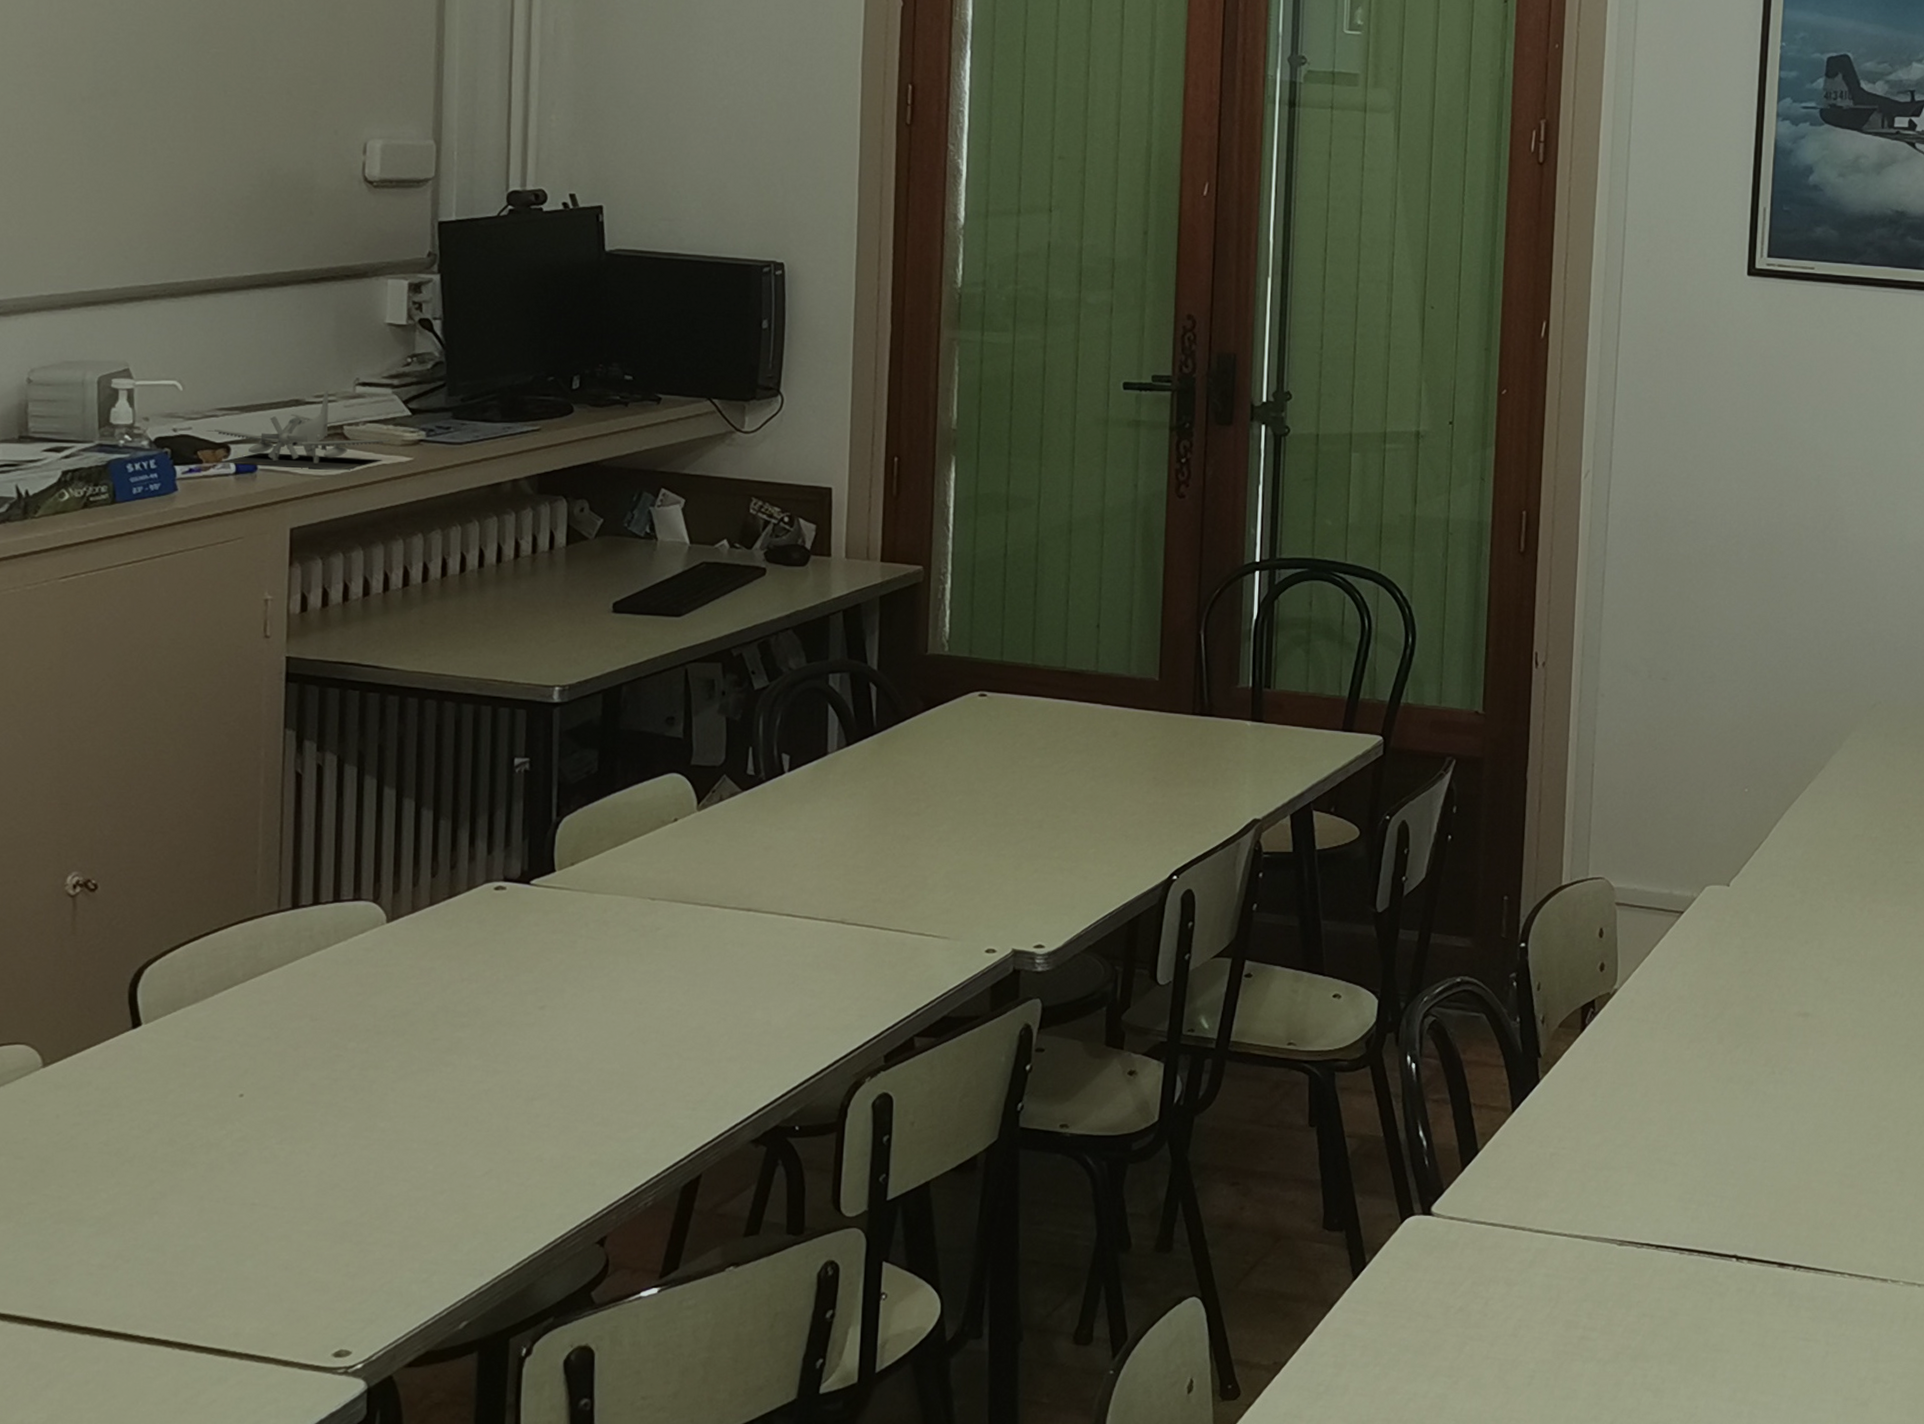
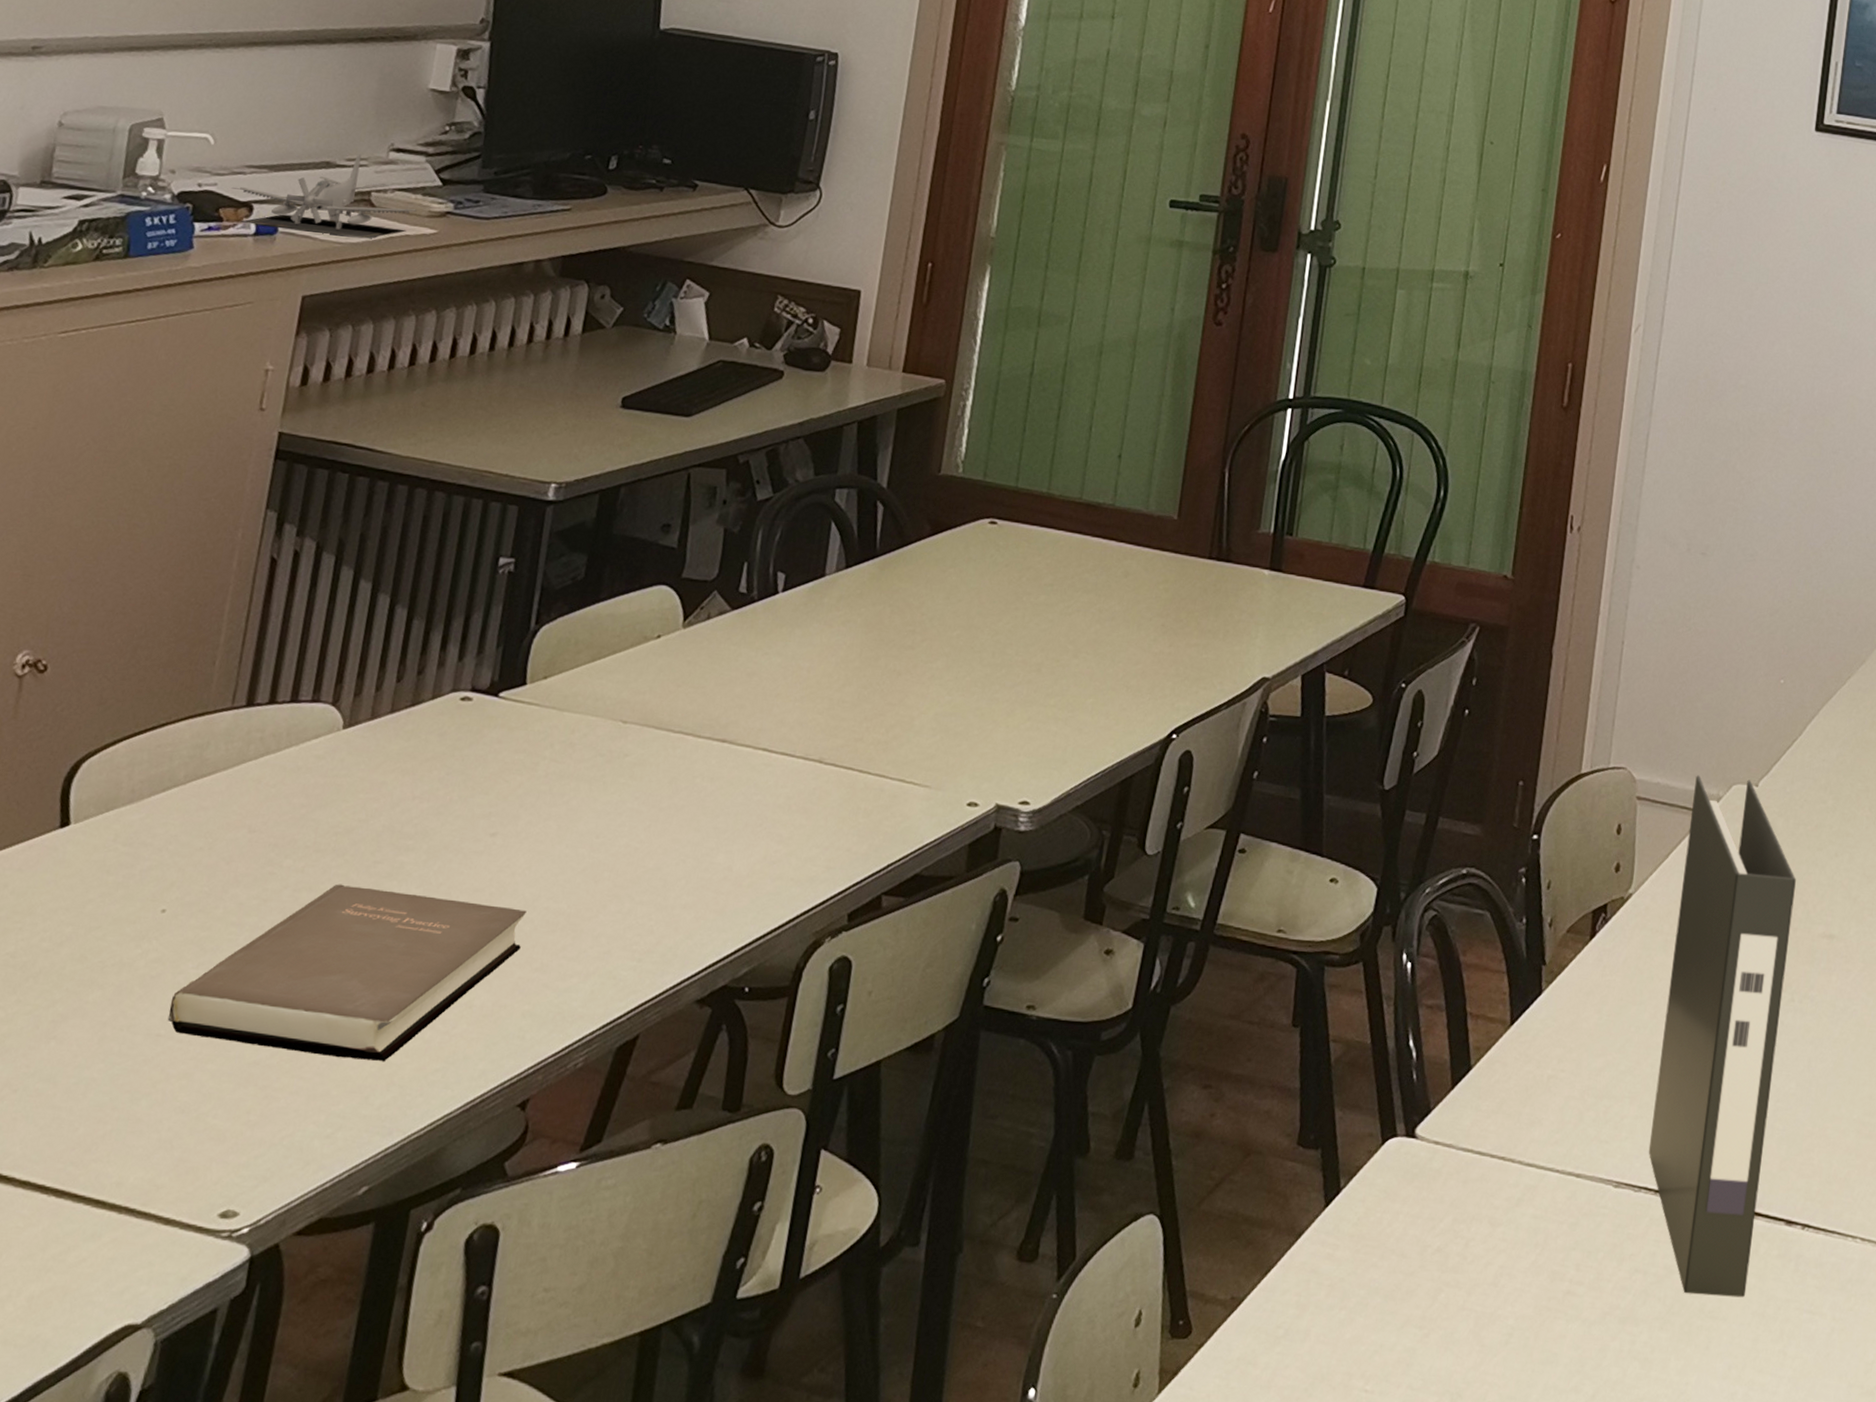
book: none [259,1061,582,1214] -> present [167,884,527,1062]
binder: none [1648,880,1770,1332] -> present [1648,775,1796,1298]

